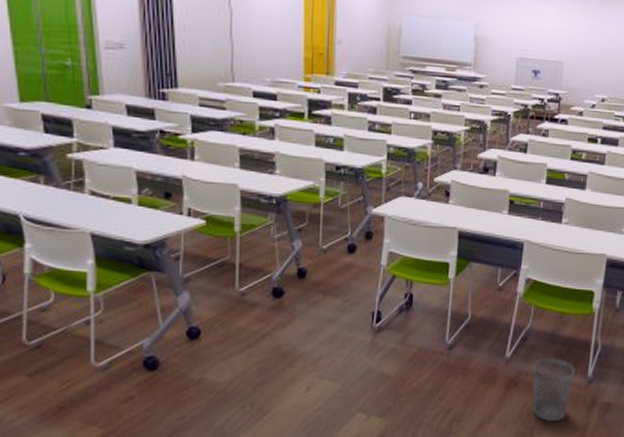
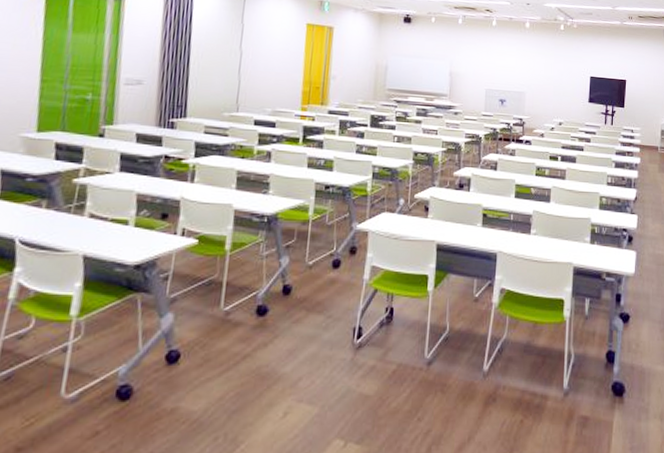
wastebasket: present [531,358,575,422] -> none [510,370,551,441]

